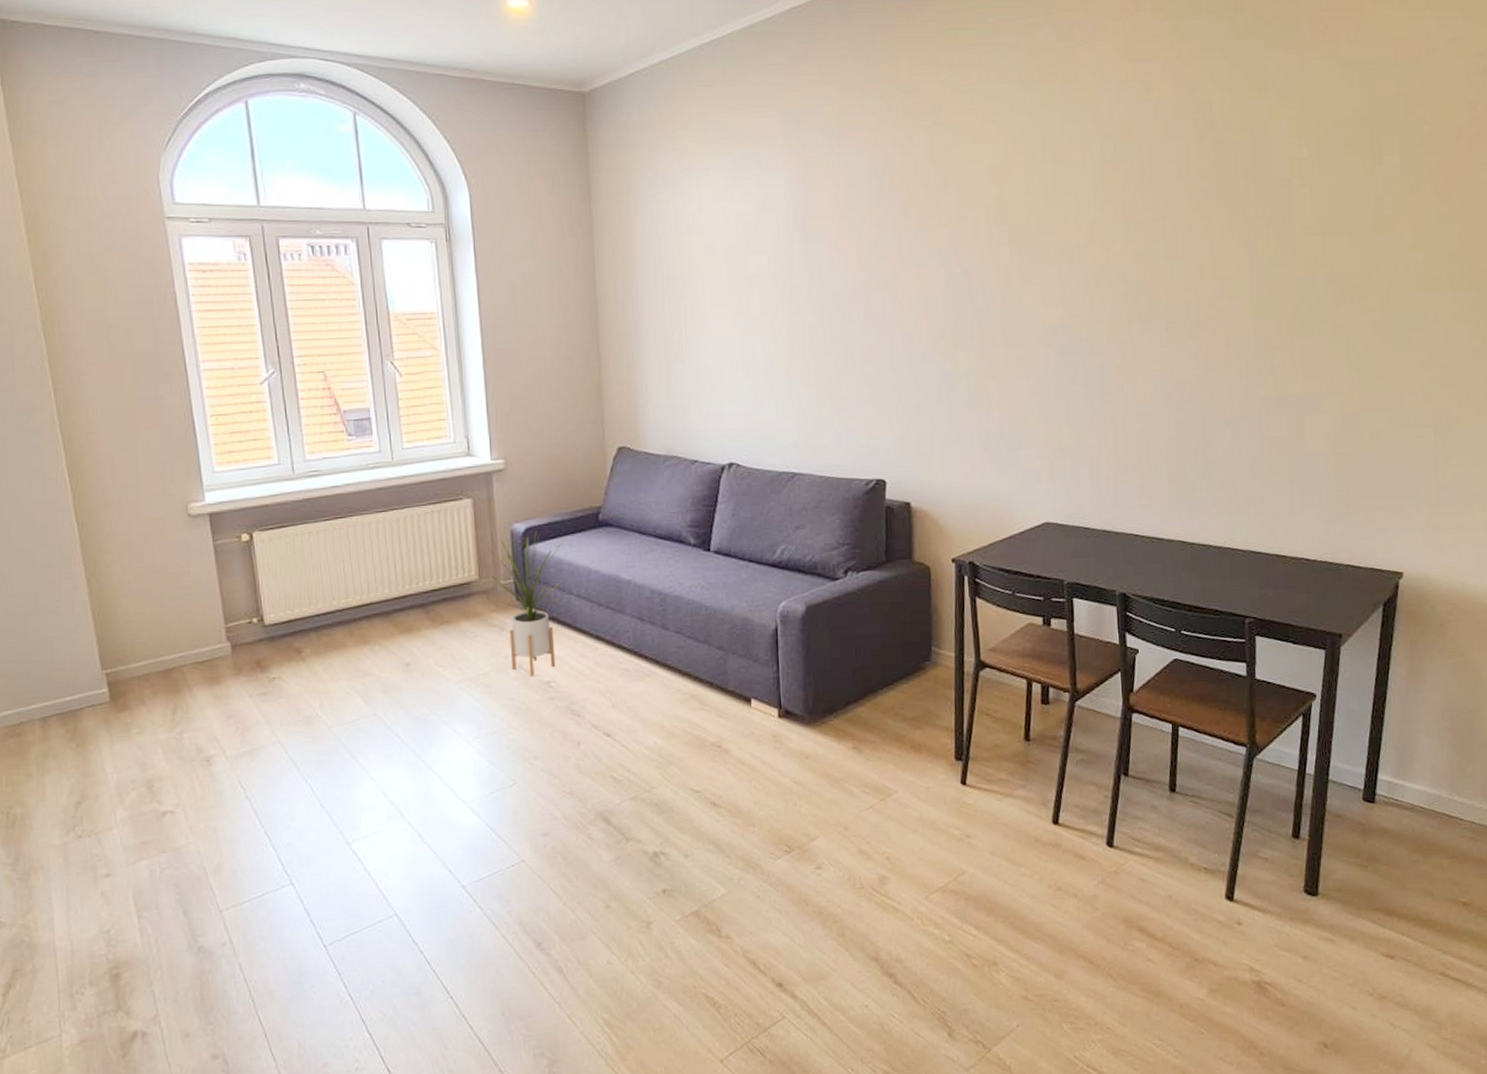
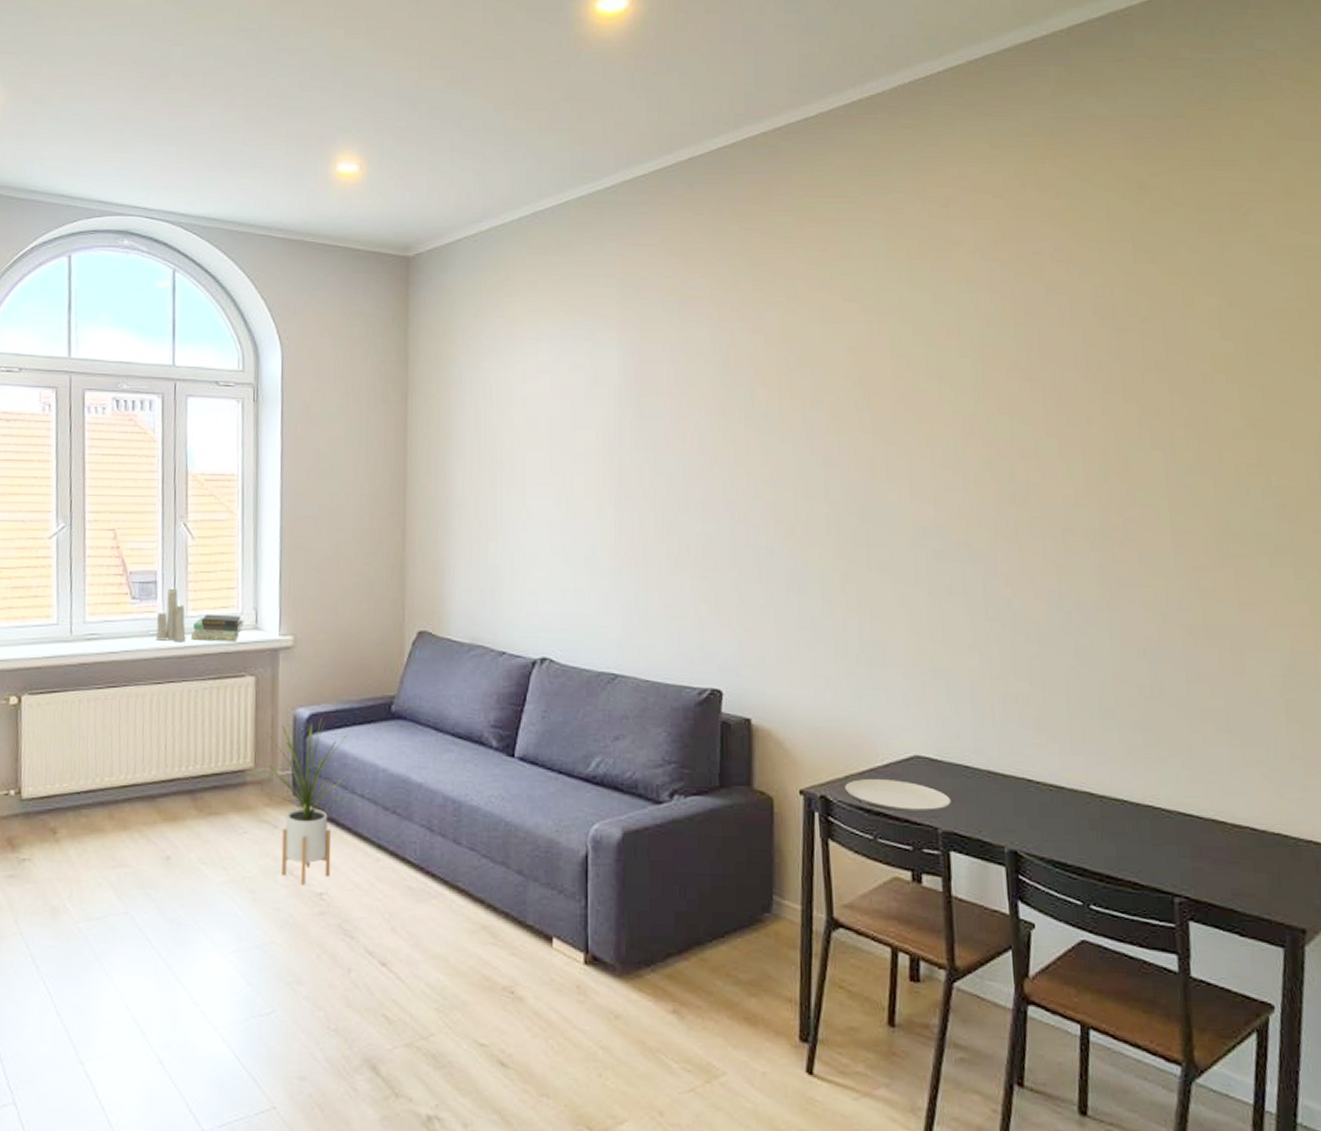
candle: none [375,422,404,473] -> present [156,587,186,643]
books: none [408,444,457,470] -> present [190,614,244,642]
plate: none [989,543,1074,571] -> present [845,778,951,813]

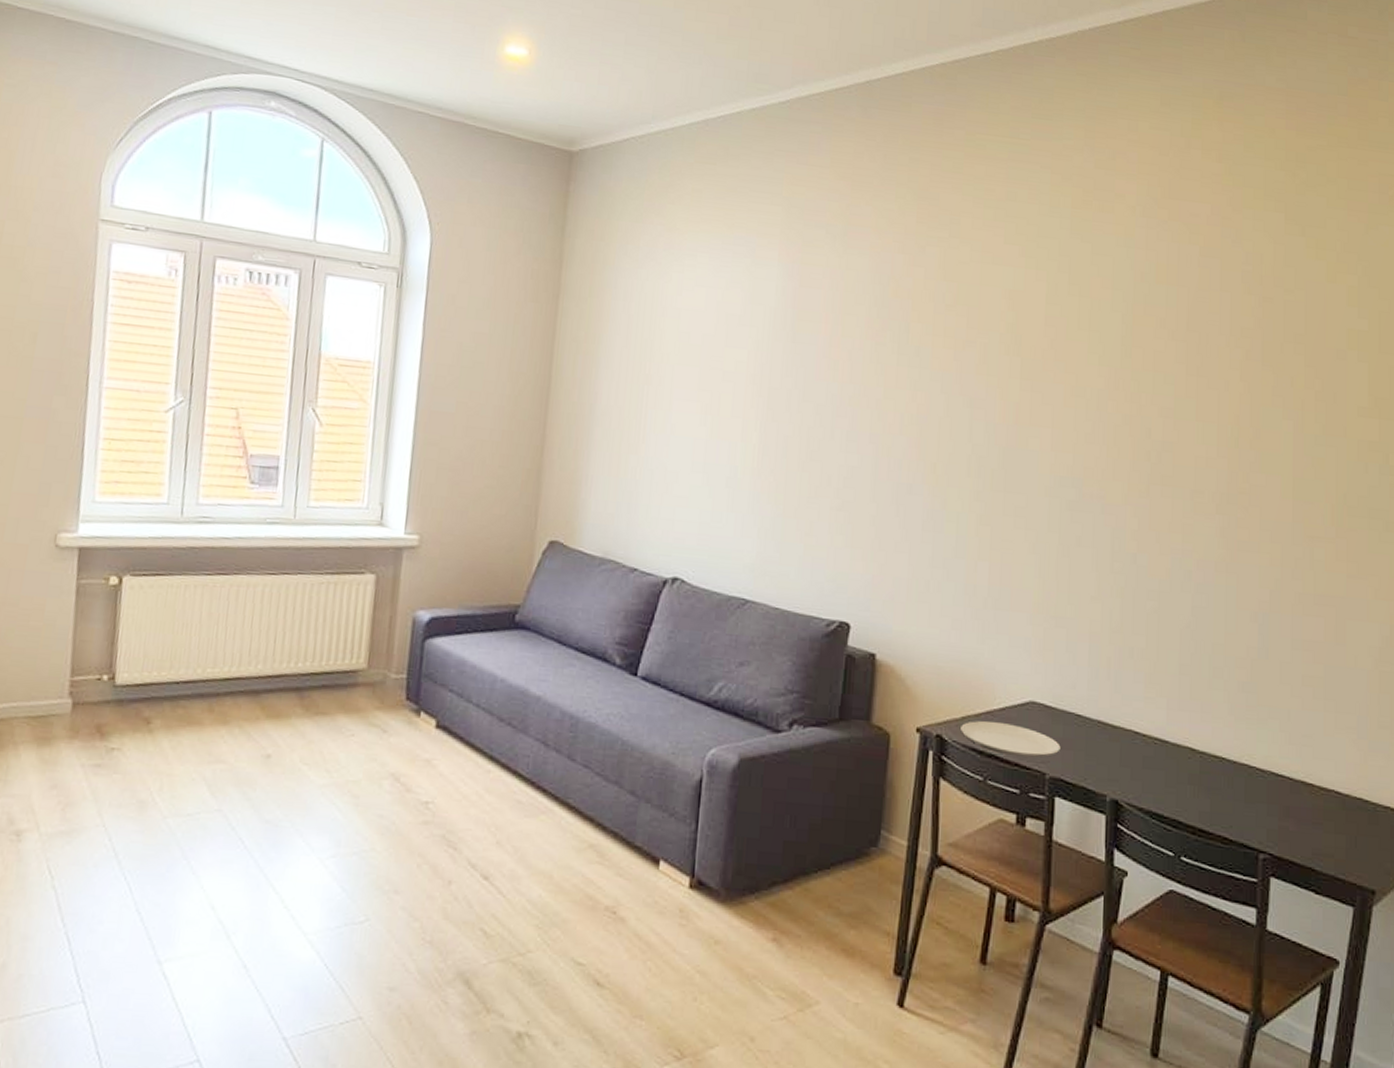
candle: present [156,587,186,643] -> none [273,474,307,534]
books: present [190,614,244,642] -> none [310,505,368,537]
house plant: present [267,717,350,885] -> none [380,622,470,793]

